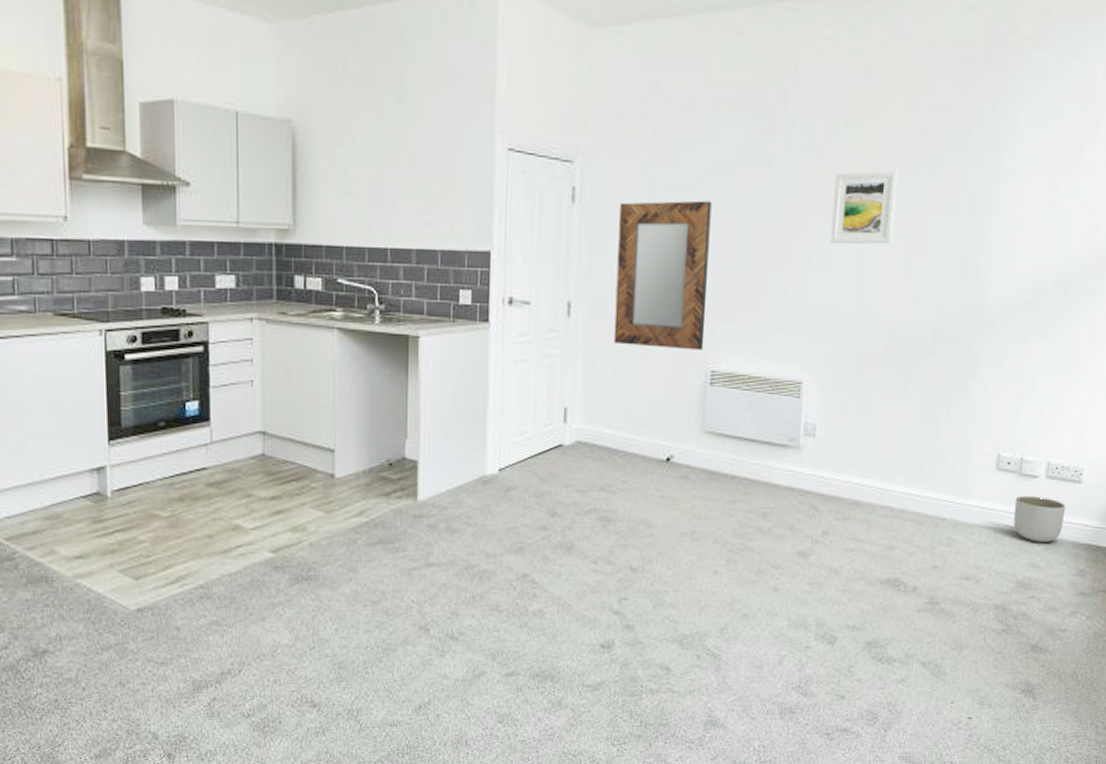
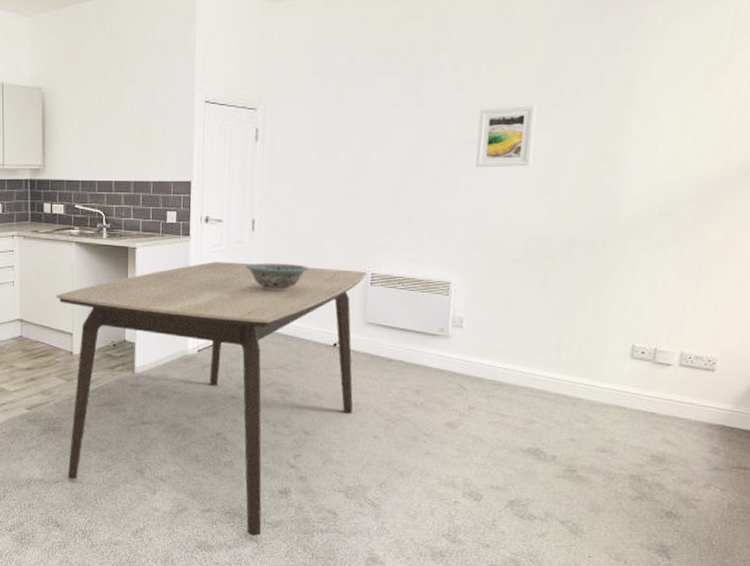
dining table: none [311,355,707,704] -> present [56,261,368,537]
decorative bowl: none [560,357,637,394] -> present [246,262,309,292]
home mirror: present [613,200,712,350] -> none [289,136,372,257]
planter: present [1013,496,1066,542] -> none [647,381,700,422]

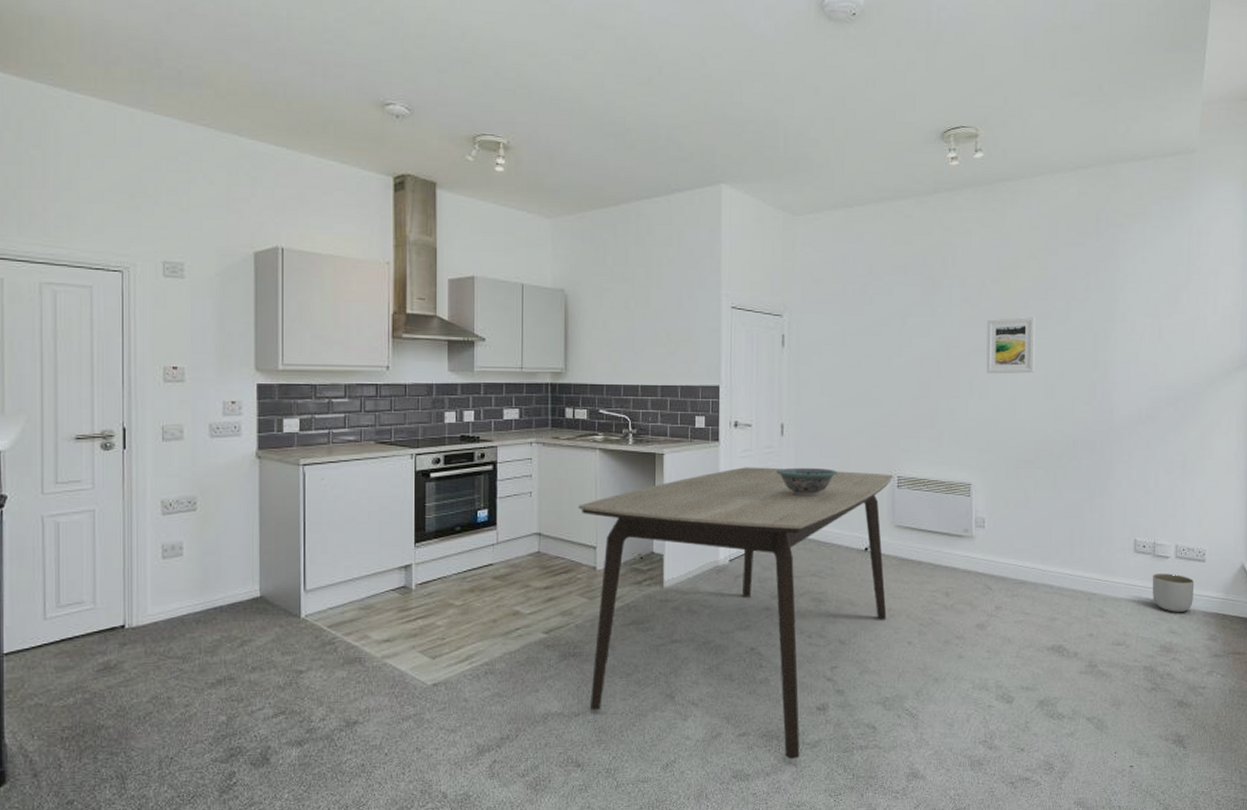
planter: none [647,381,700,422] -> present [1152,574,1195,612]

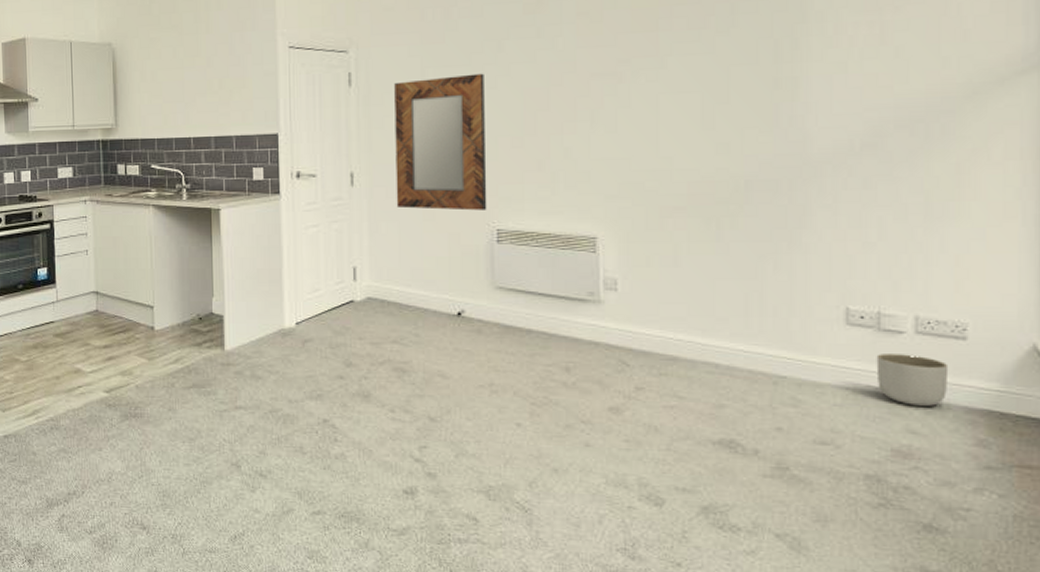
dining table: present [578,467,894,760] -> none [133,221,492,546]
decorative bowl: present [776,467,838,497] -> none [347,220,421,254]
home mirror: none [818,343,891,460] -> present [394,73,487,211]
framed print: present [986,316,1036,374] -> none [614,26,685,103]

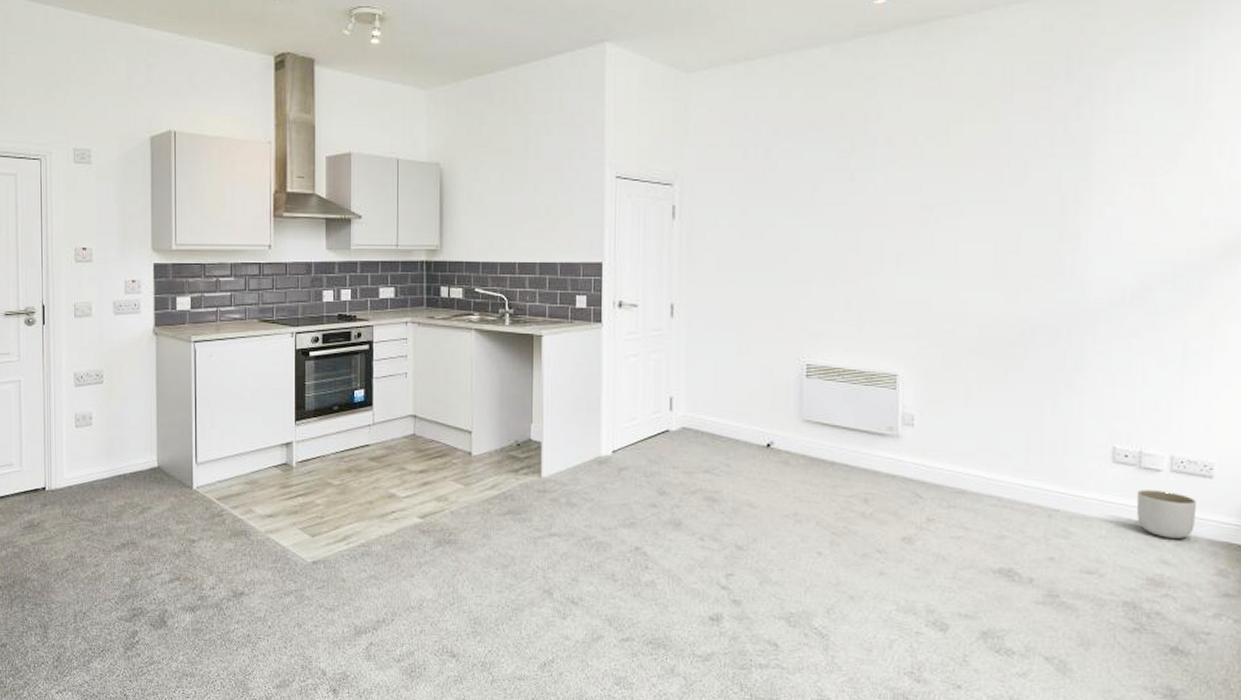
home mirror: present [394,73,487,211] -> none [713,213,800,346]

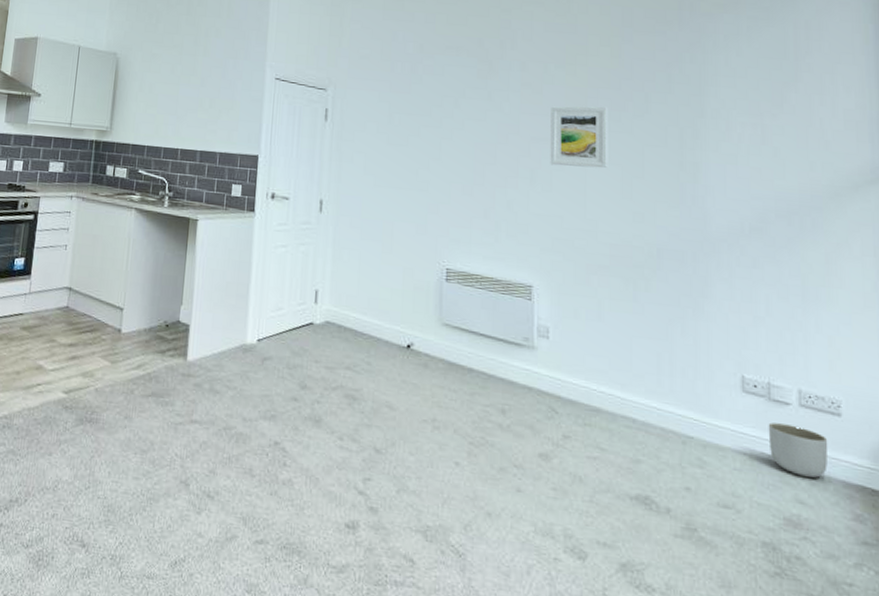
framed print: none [918,178,983,247] -> present [550,106,609,169]

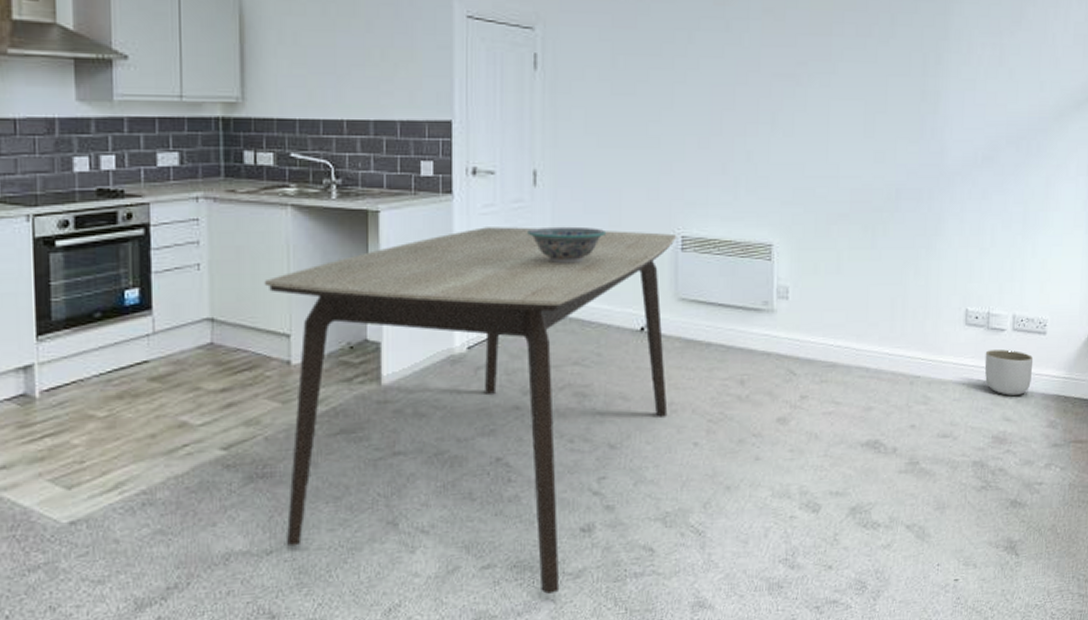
dining table: none [101,241,442,584] -> present [264,227,677,595]
decorative bowl: none [312,247,380,281] -> present [527,226,607,264]
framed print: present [550,106,609,169] -> none [792,32,854,106]

